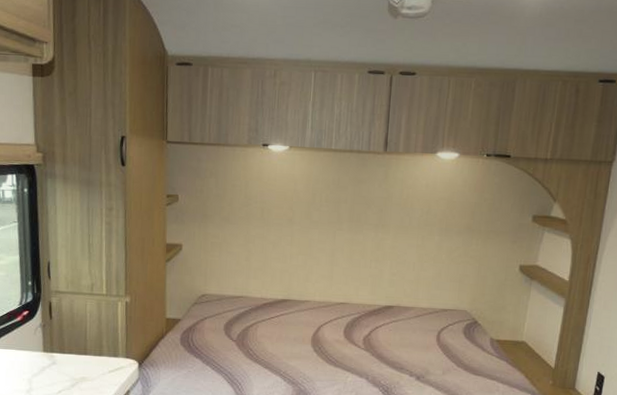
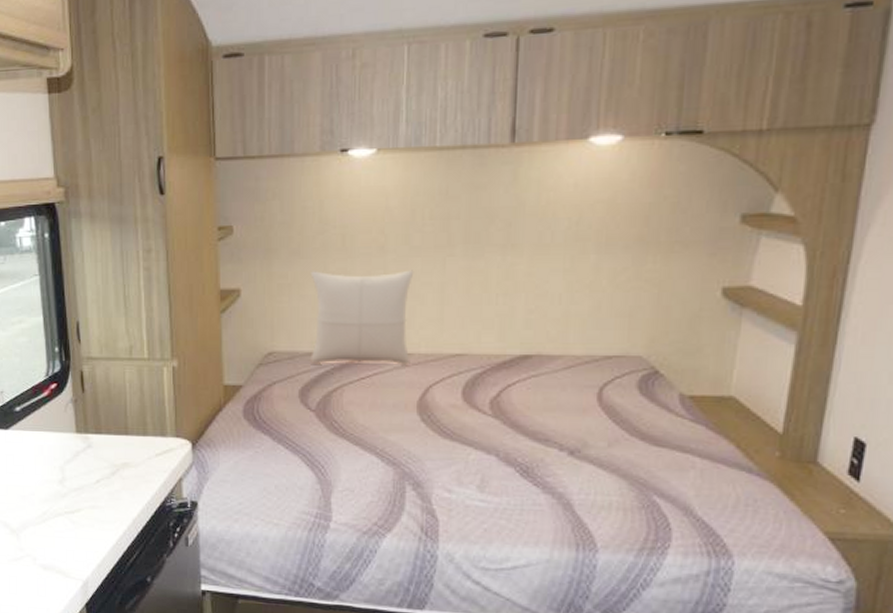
pillow: none [234,234,313,309] -> present [310,270,414,365]

